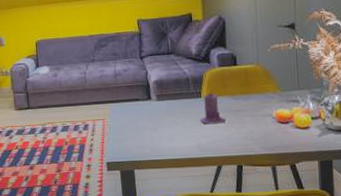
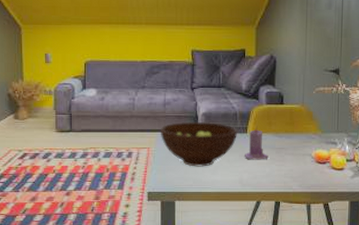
fruit bowl: none [113,89,191,135] -> present [160,122,237,167]

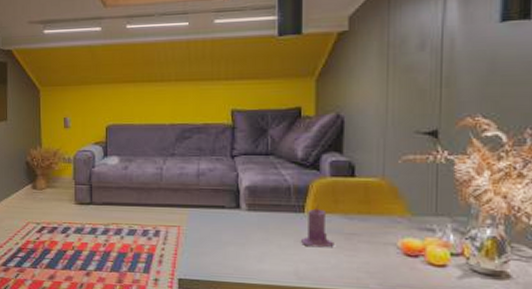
fruit bowl: present [160,122,237,167] -> none [192,197,291,253]

